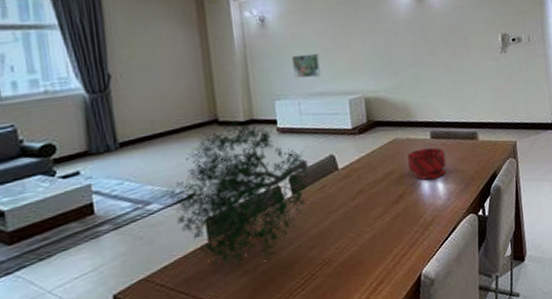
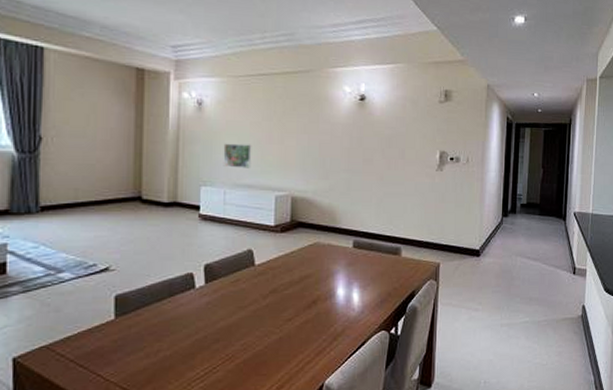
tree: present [167,120,309,266] -> none [81,200,225,347]
bowl: present [407,147,447,180] -> none [325,256,365,290]

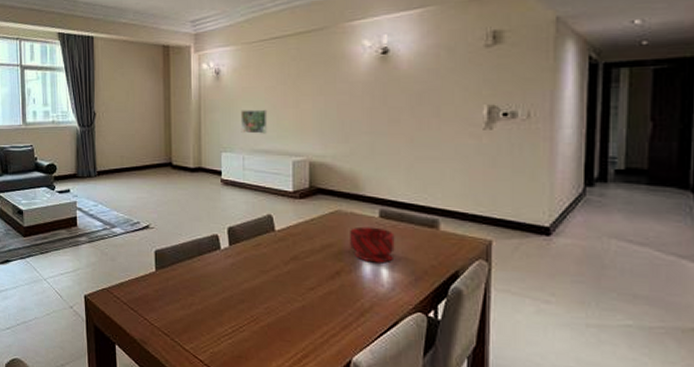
bowl: none [325,256,365,290] -> present [349,226,395,263]

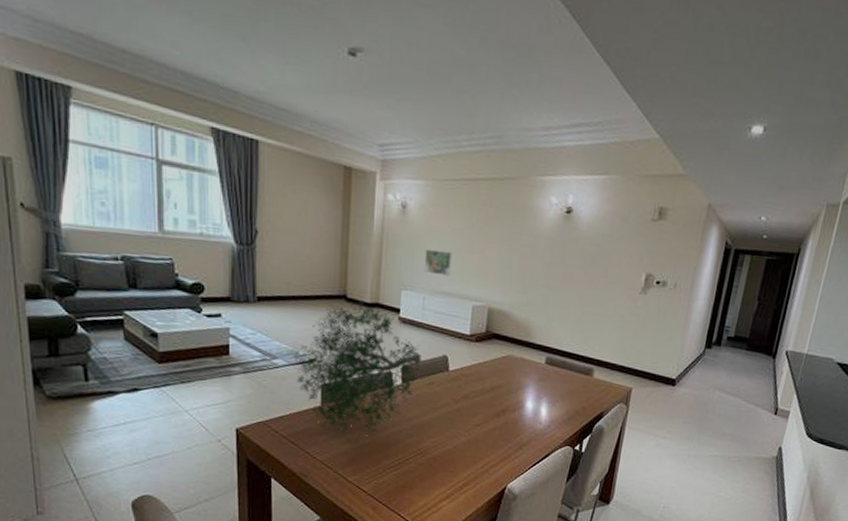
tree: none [128,165,246,301] -> present [292,299,422,435]
bowl: present [349,226,395,263] -> none [515,371,556,404]

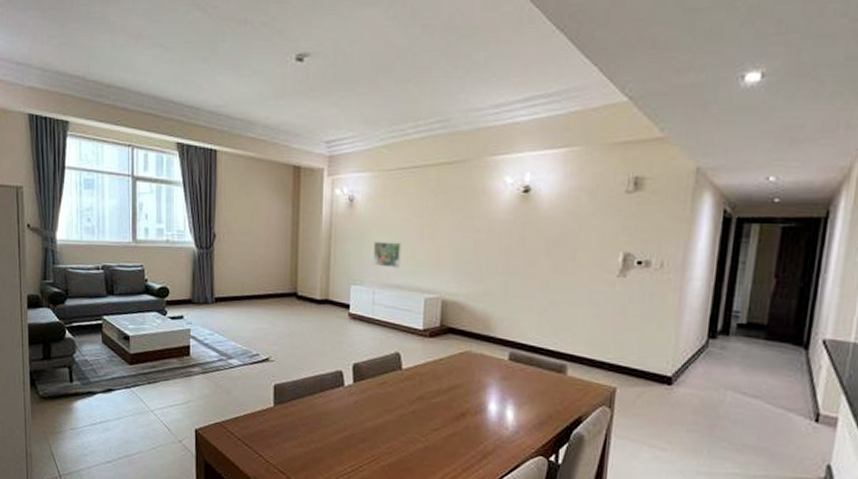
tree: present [292,299,422,435] -> none [246,296,373,439]

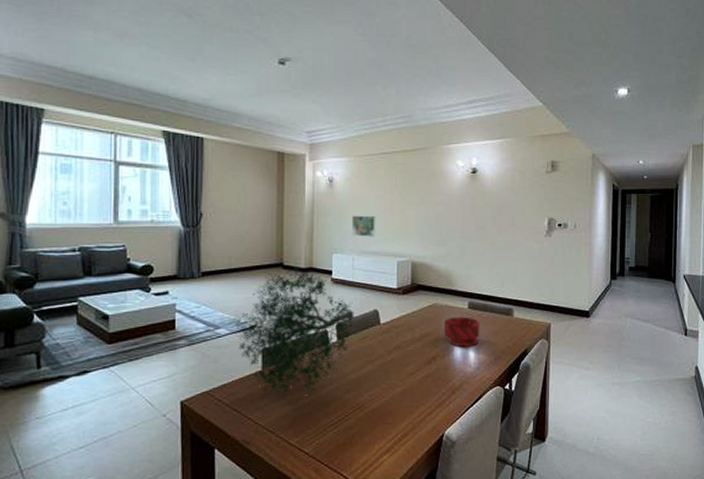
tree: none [246,296,373,439] -> present [234,266,354,395]
bowl: none [476,368,523,407] -> present [443,317,480,347]

